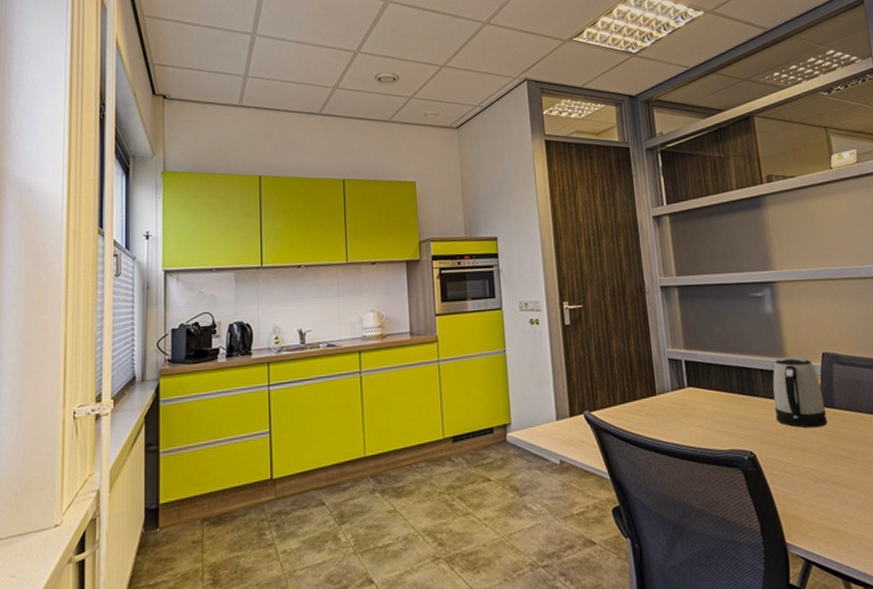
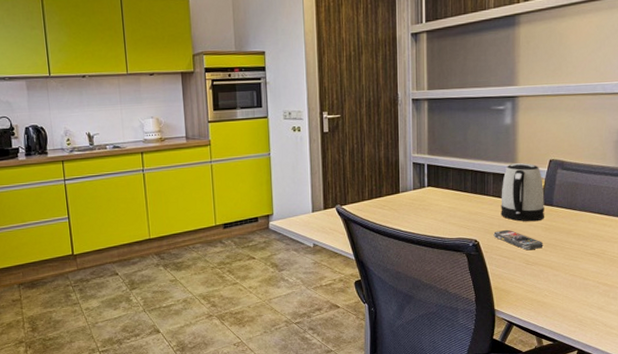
smartphone: none [771,438,832,464] -> present [493,230,544,251]

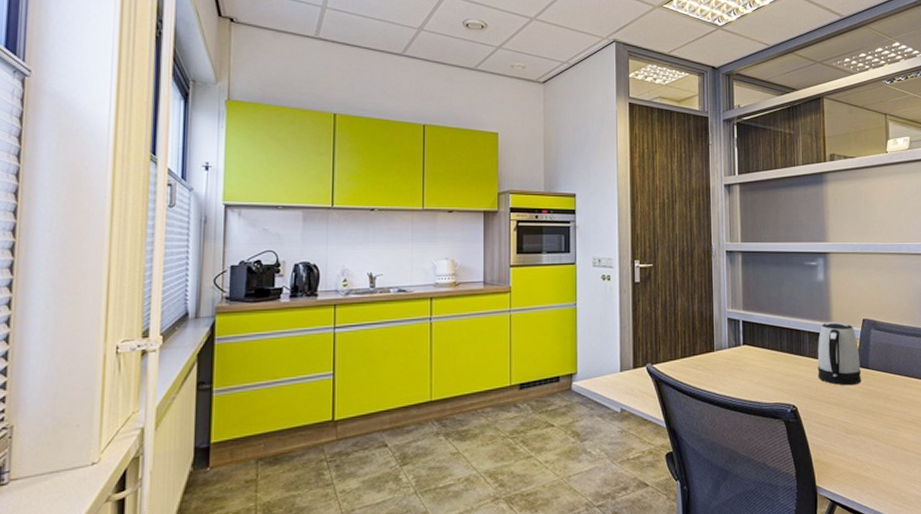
smartphone: present [493,230,544,251] -> none [811,394,862,418]

